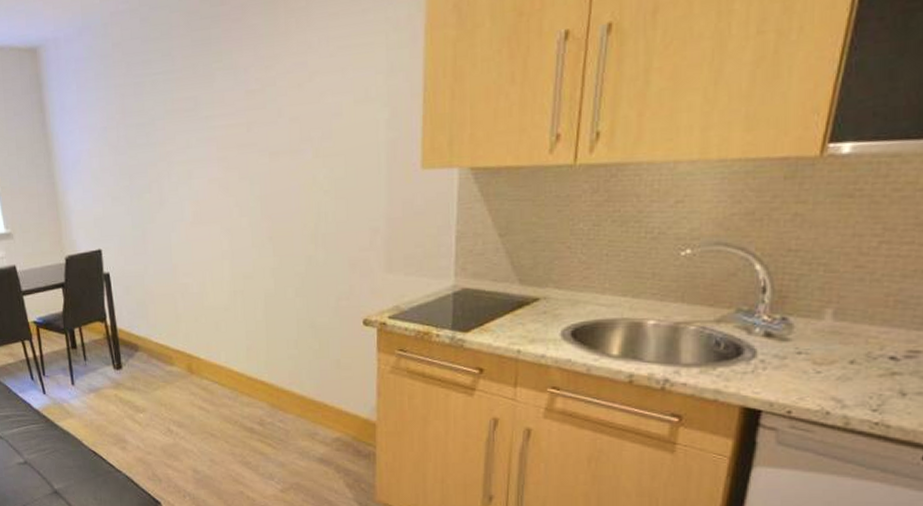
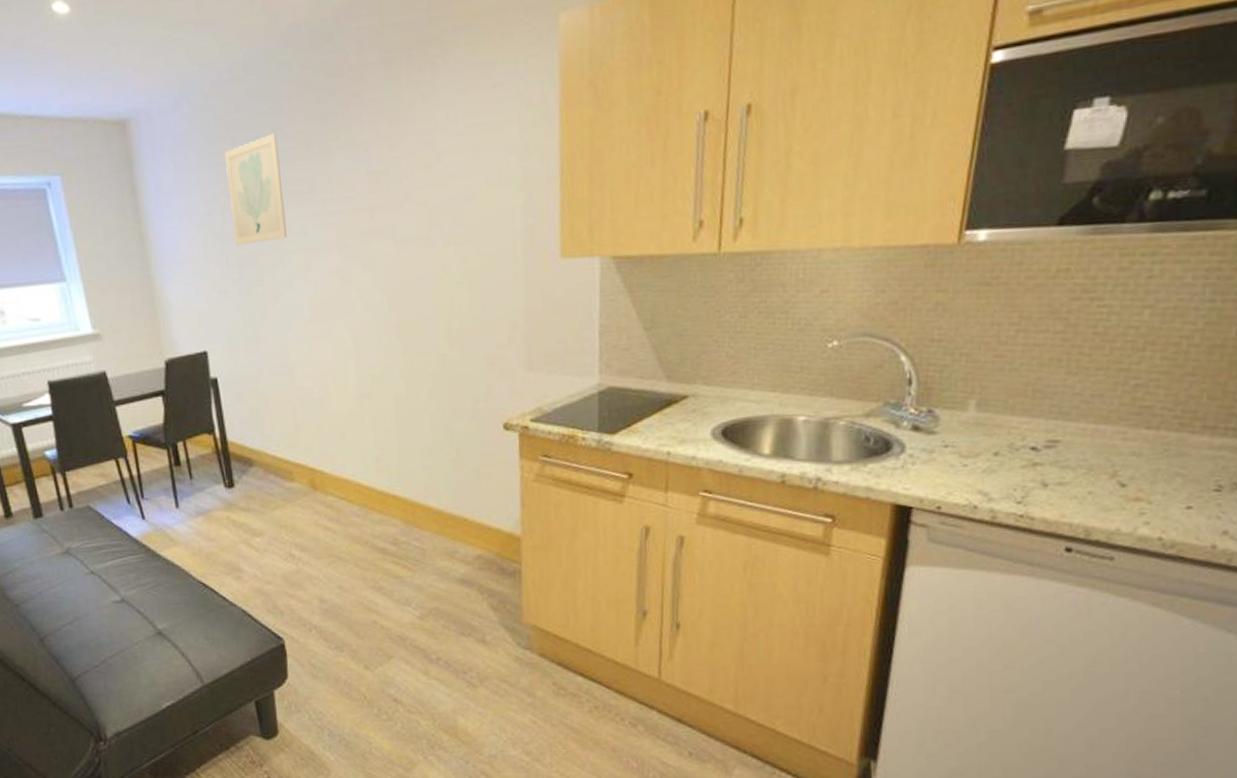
wall art: none [121,57,173,157] -> present [225,133,287,246]

